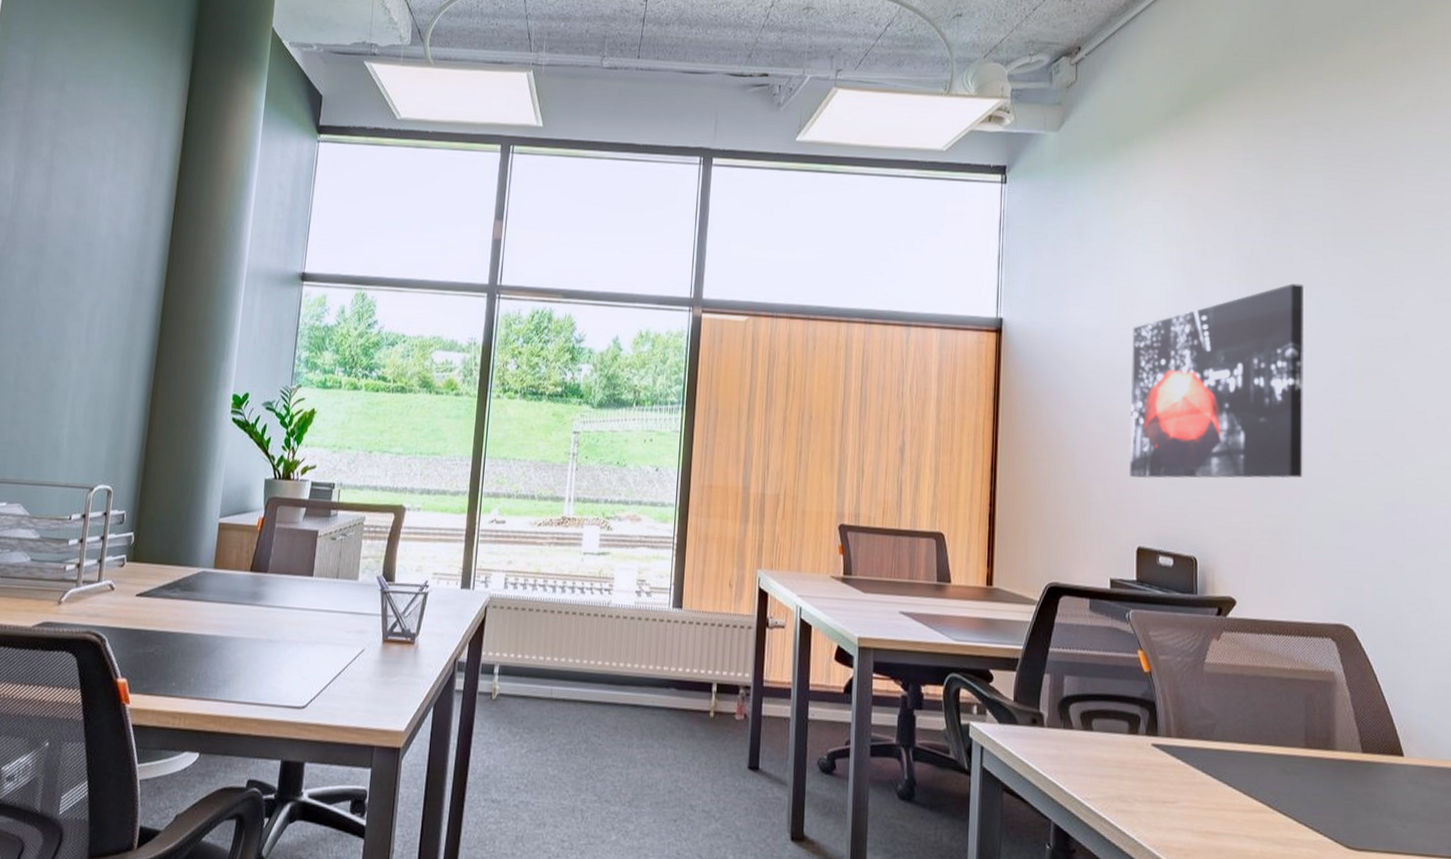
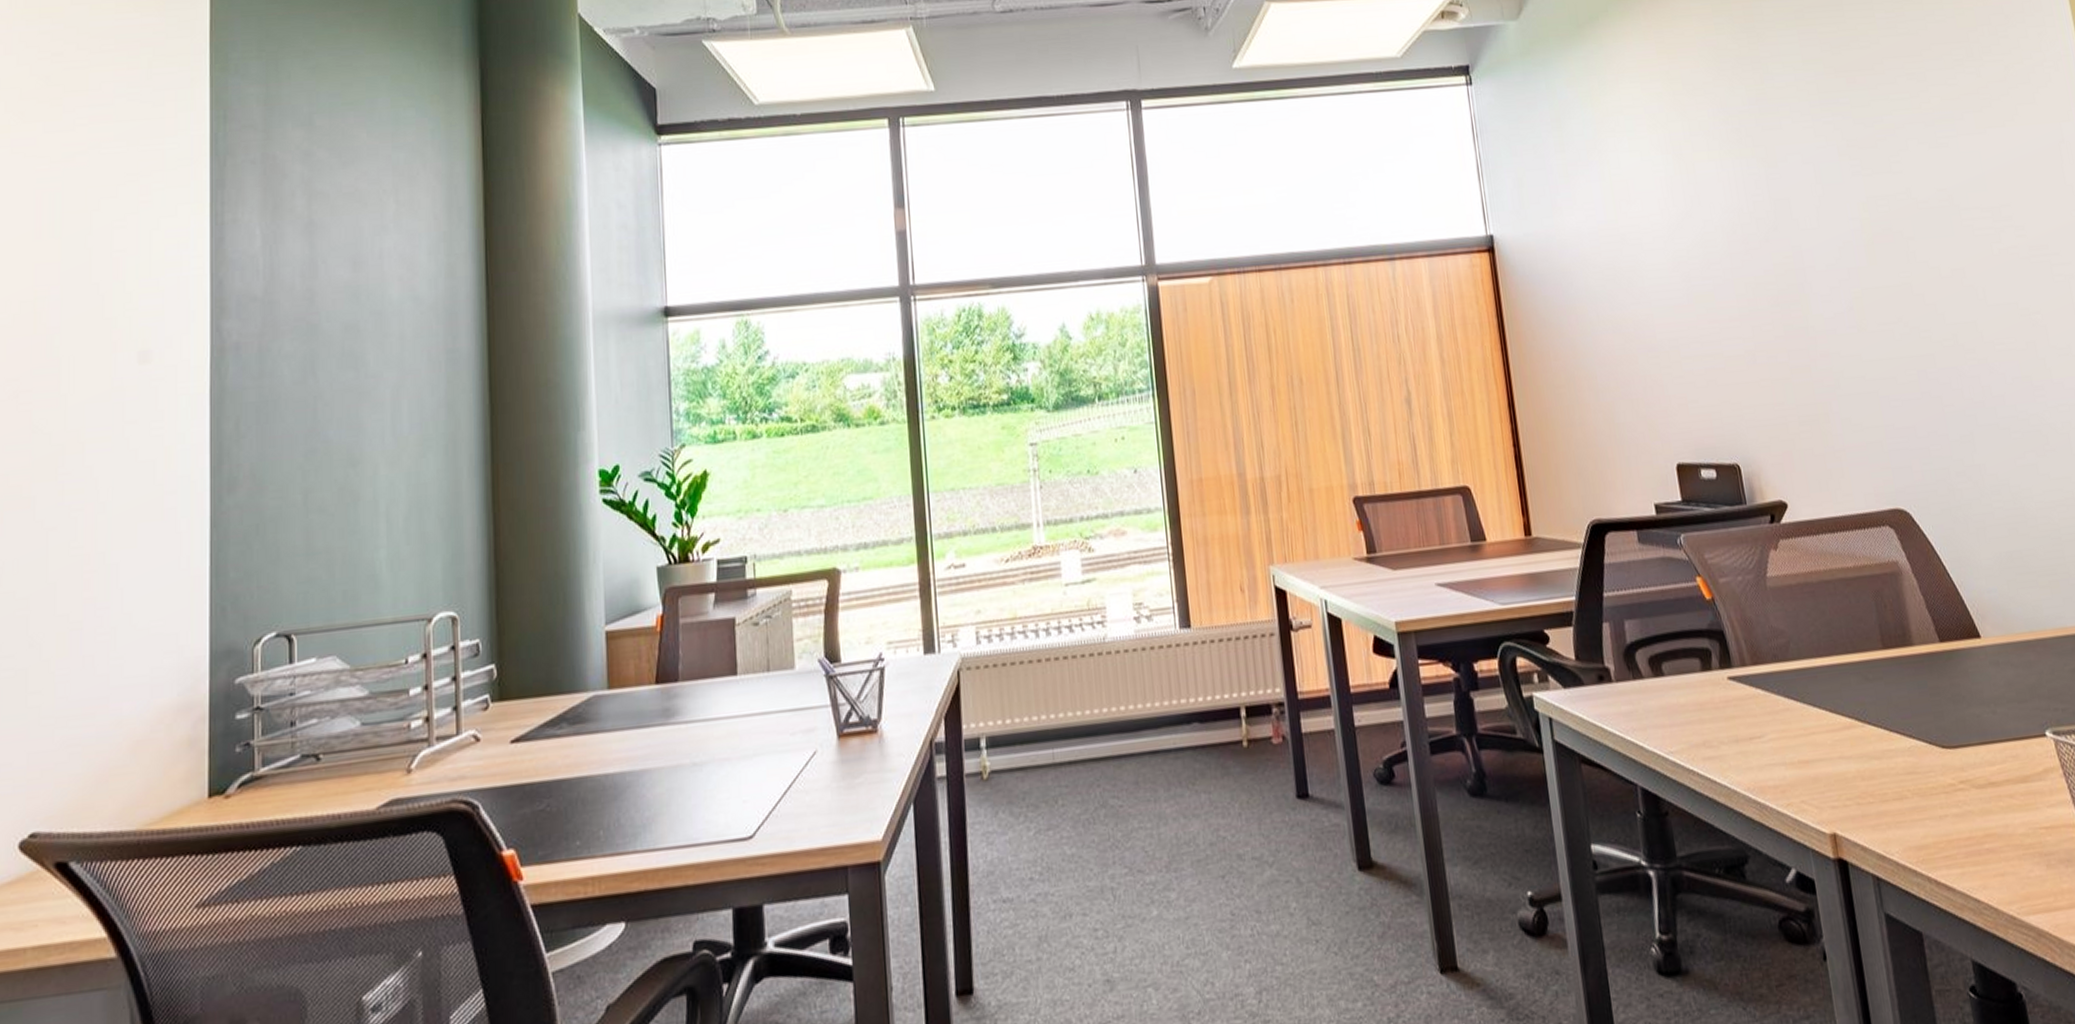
wall art: present [1129,284,1305,479] -> none [1632,151,1831,388]

